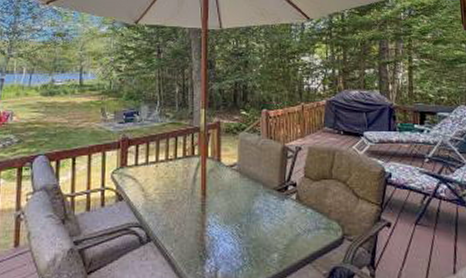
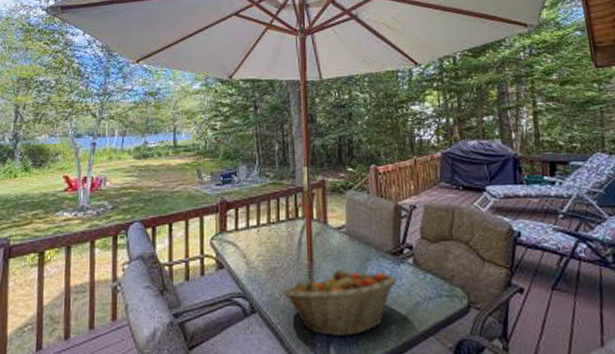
fruit basket: none [178,203,281,264] -> present [283,269,397,337]

